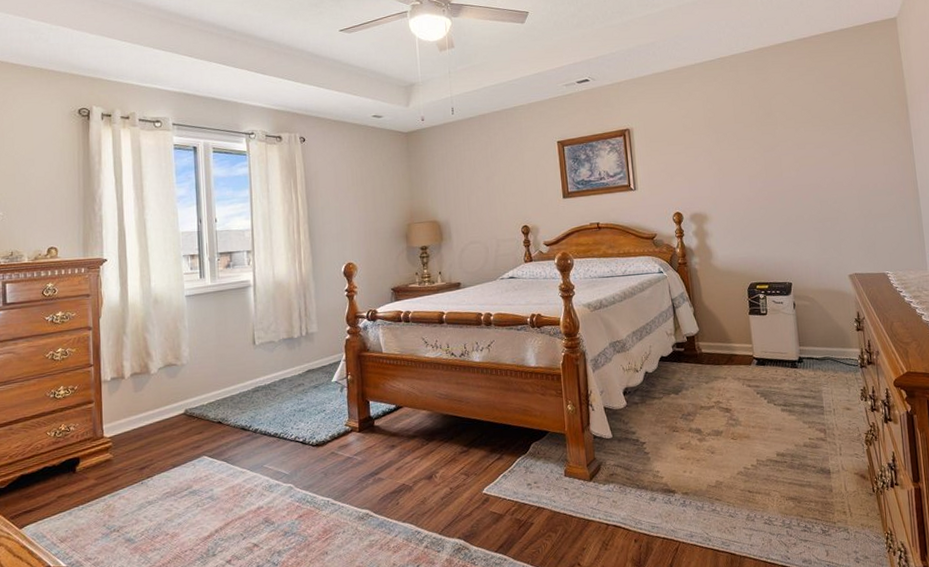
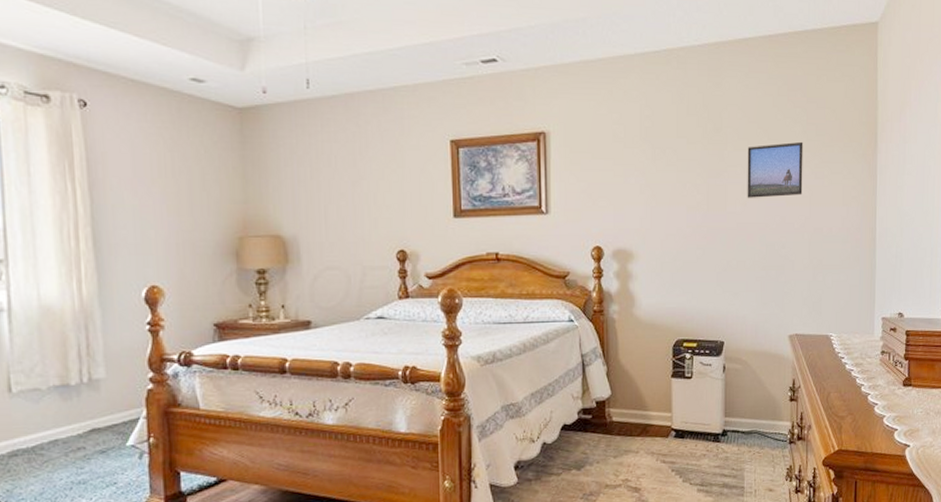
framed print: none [795,117,847,165] -> present [747,141,803,198]

